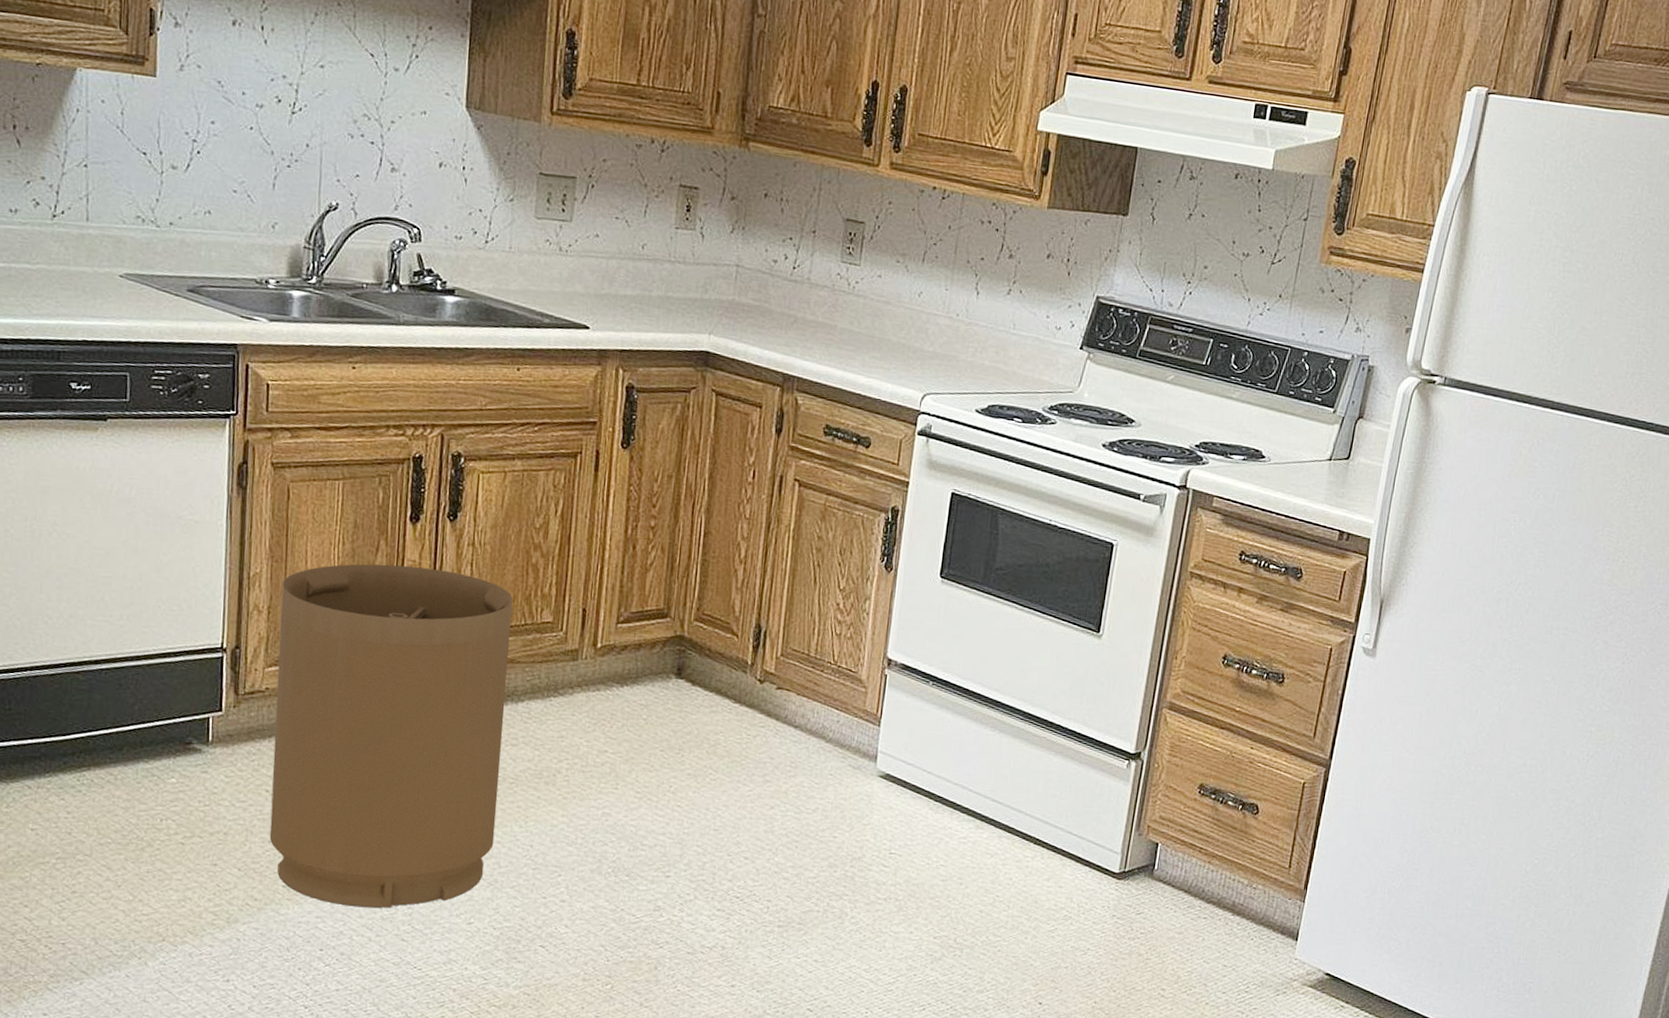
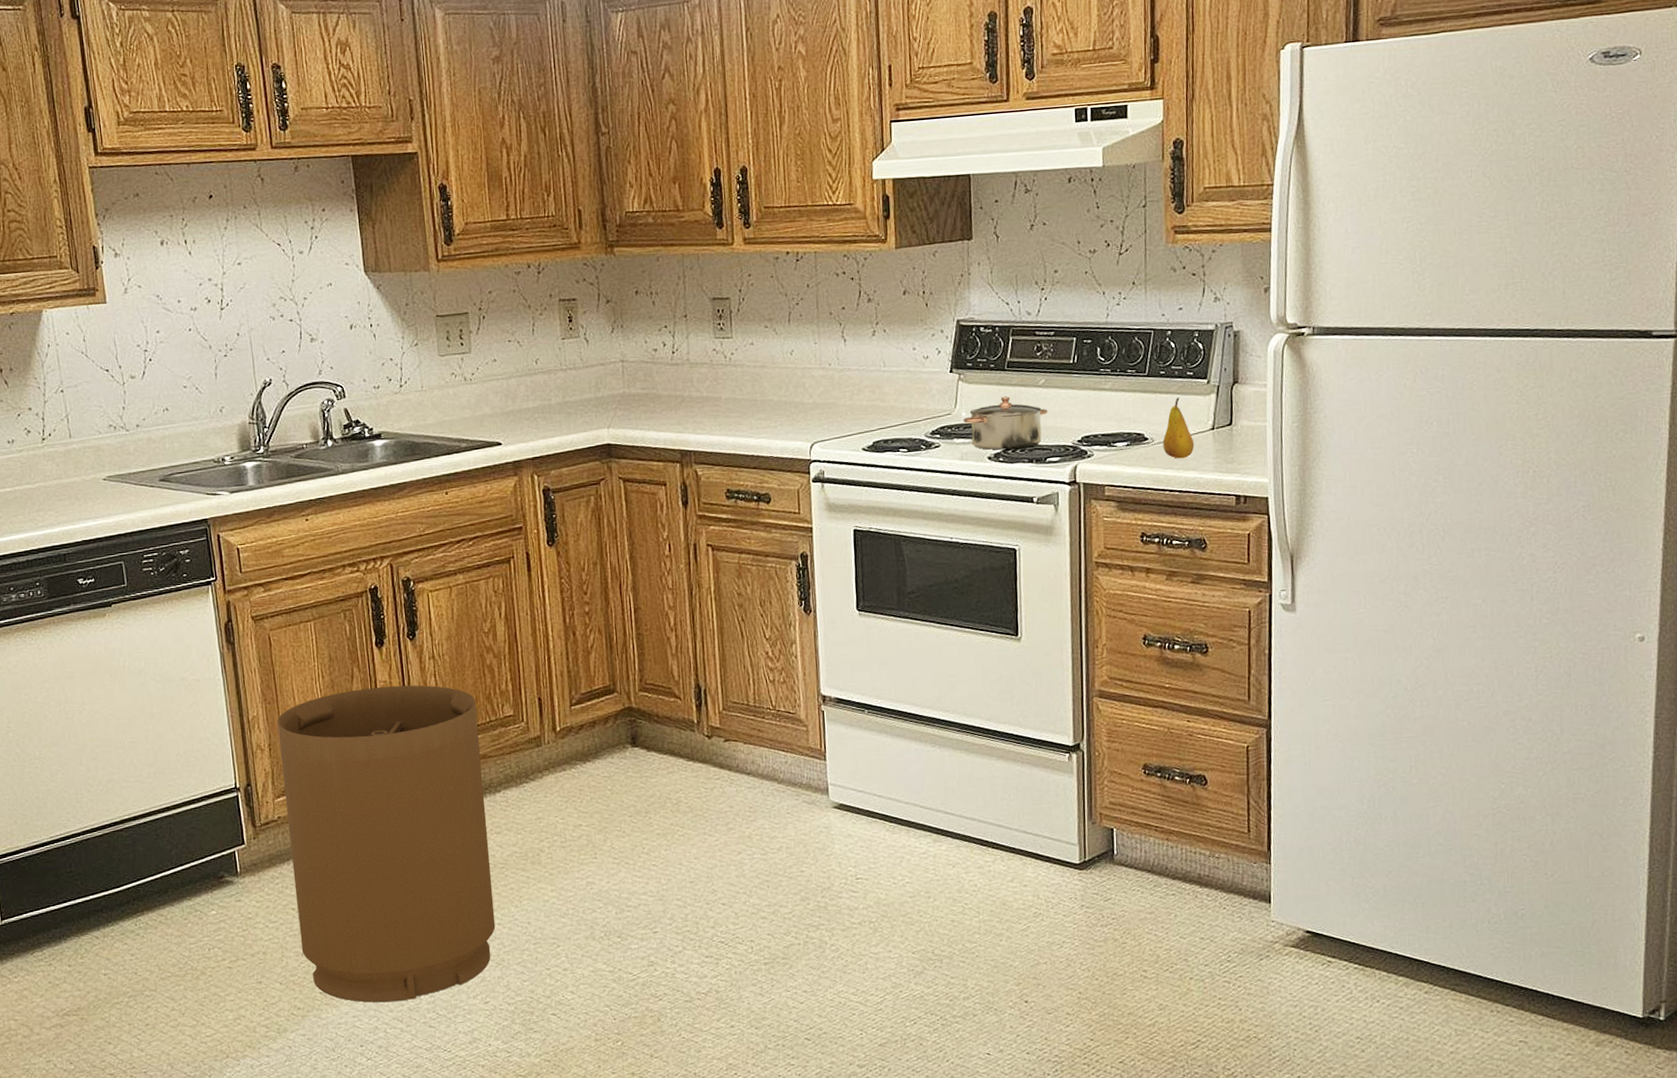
cooking pot: none [1084,385,1172,443] -> present [963,396,1048,450]
fruit: none [1278,420,1310,484] -> present [1162,397,1195,459]

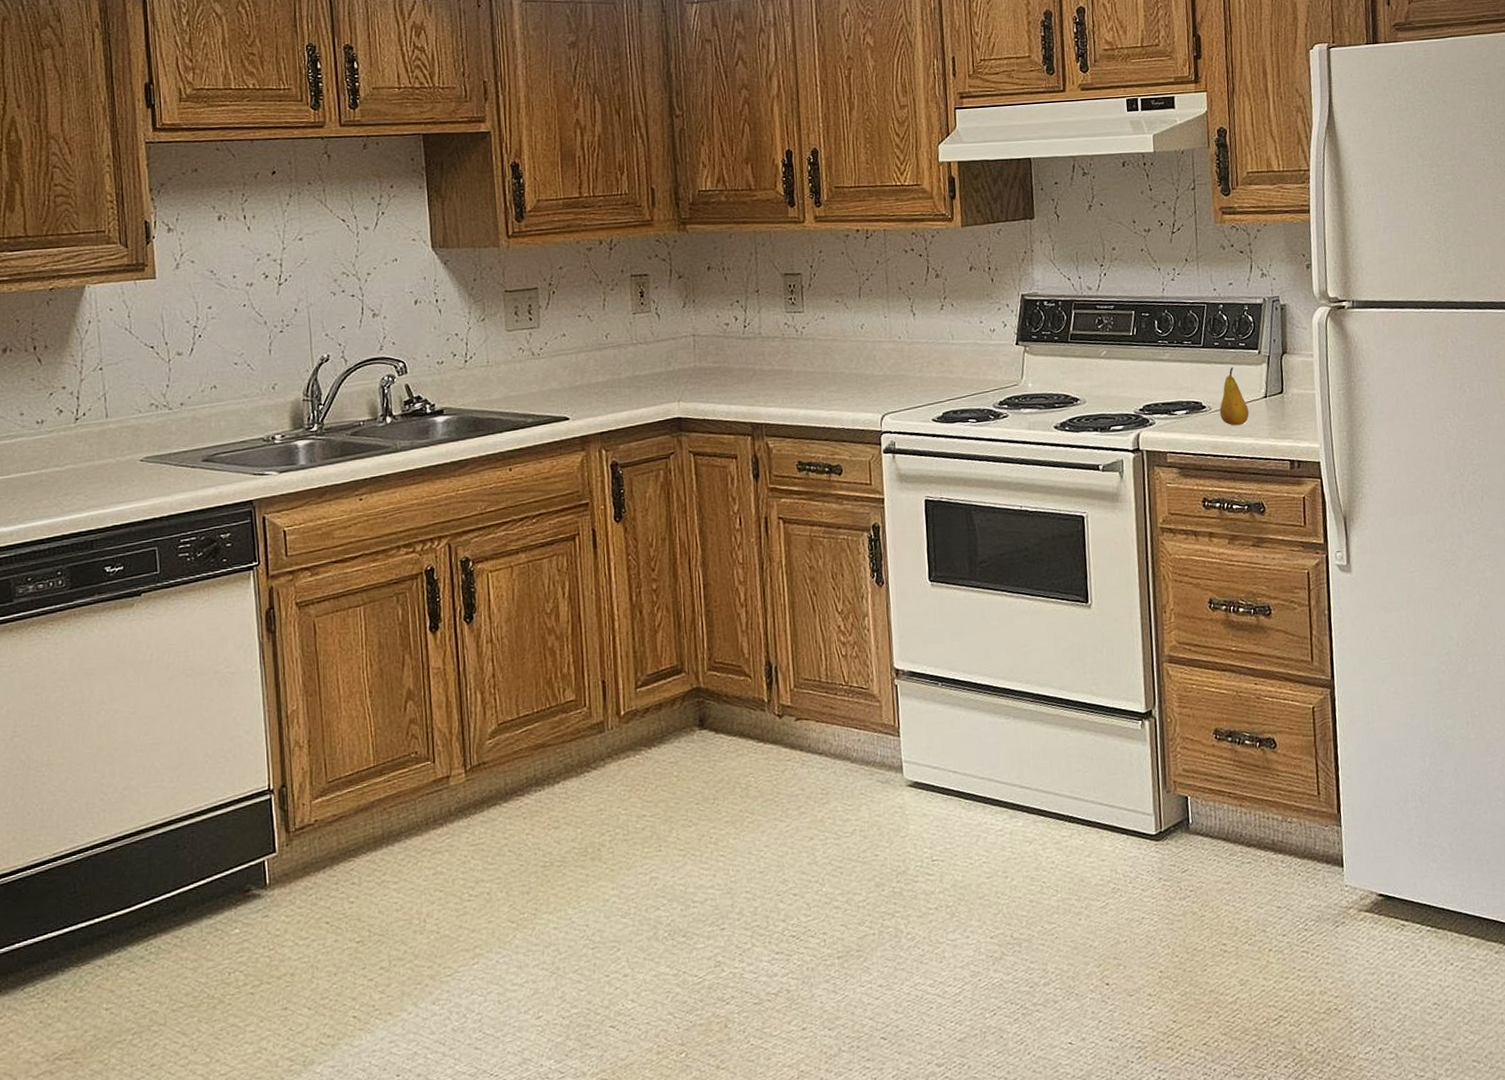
trash can: present [277,685,496,1003] -> none [319,671,551,1025]
cooking pot: present [963,396,1048,450] -> none [1029,367,1111,420]

